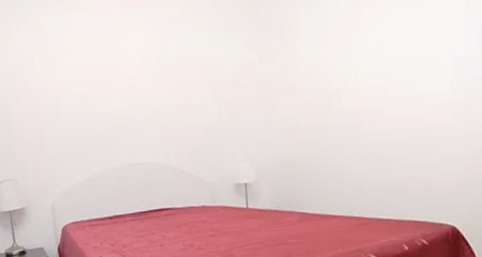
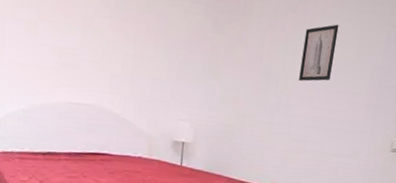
wall art: none [364,22,404,94] -> present [299,24,339,81]

